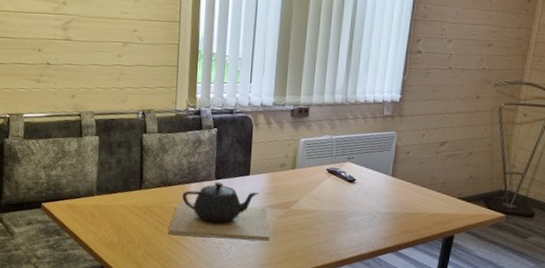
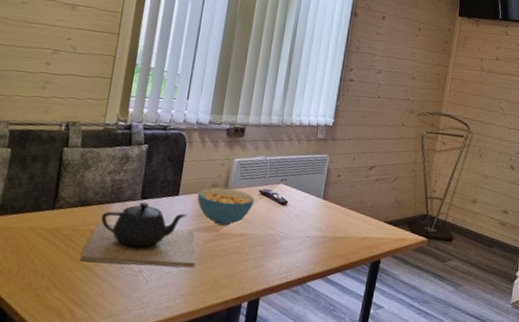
cereal bowl: none [267,167,322,203] -> present [197,187,254,226]

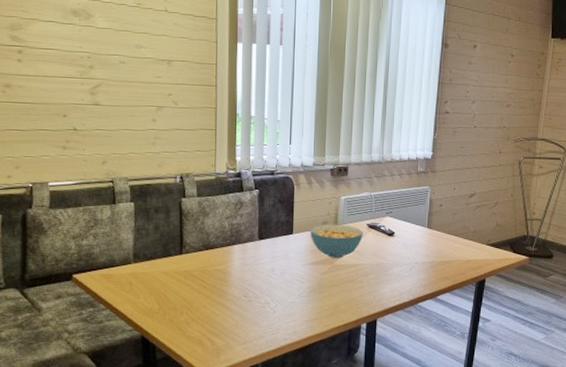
teapot: present [79,202,196,268] -> none [211,242,315,298]

